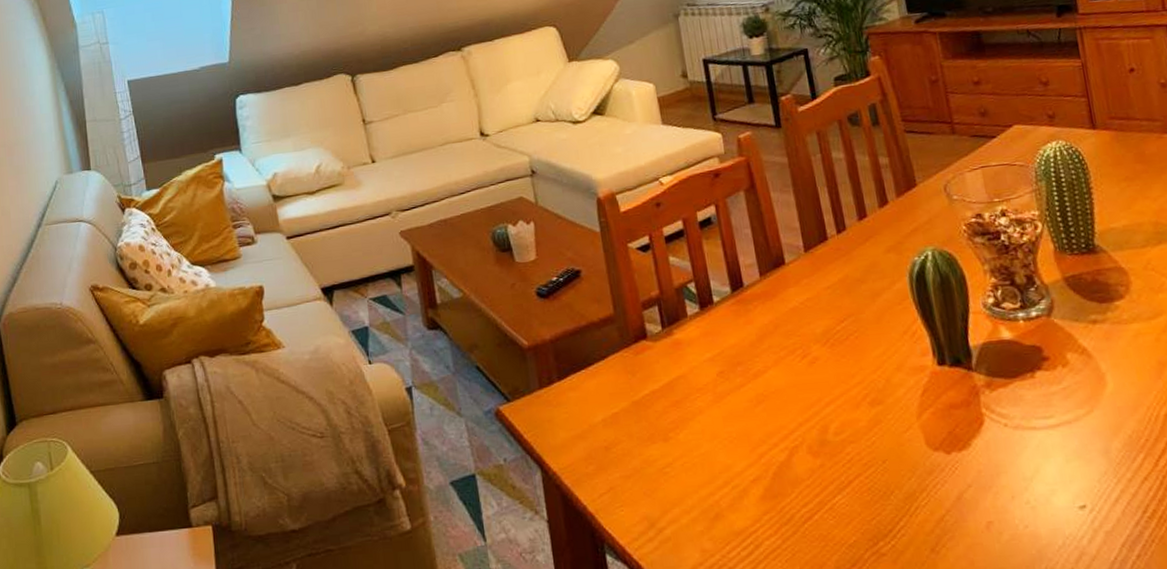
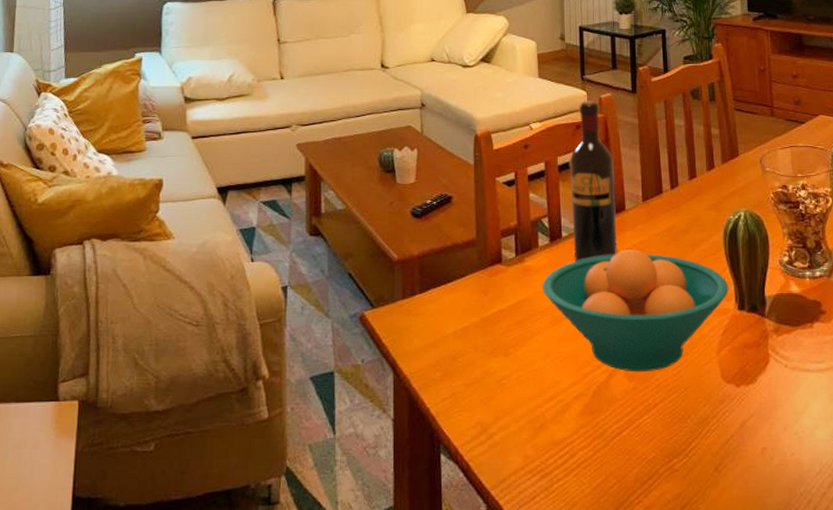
fruit bowl: none [697,307,924,448] -> present [542,249,729,372]
wine bottle: none [711,142,782,328] -> present [569,101,617,261]

